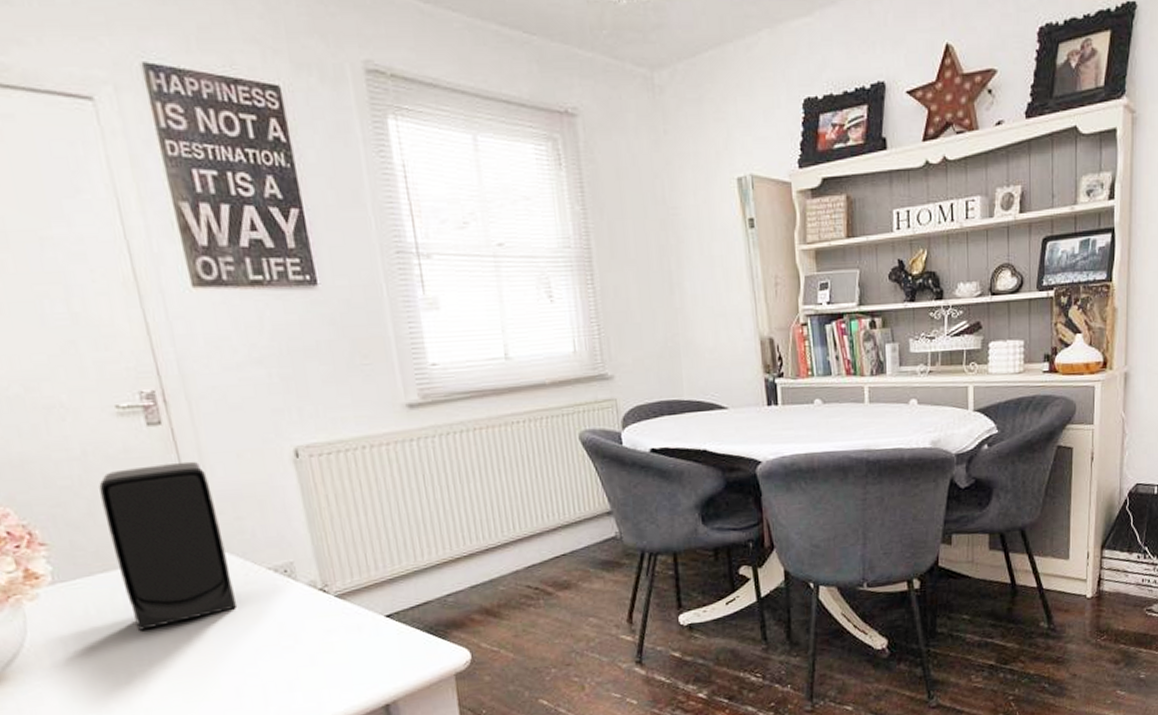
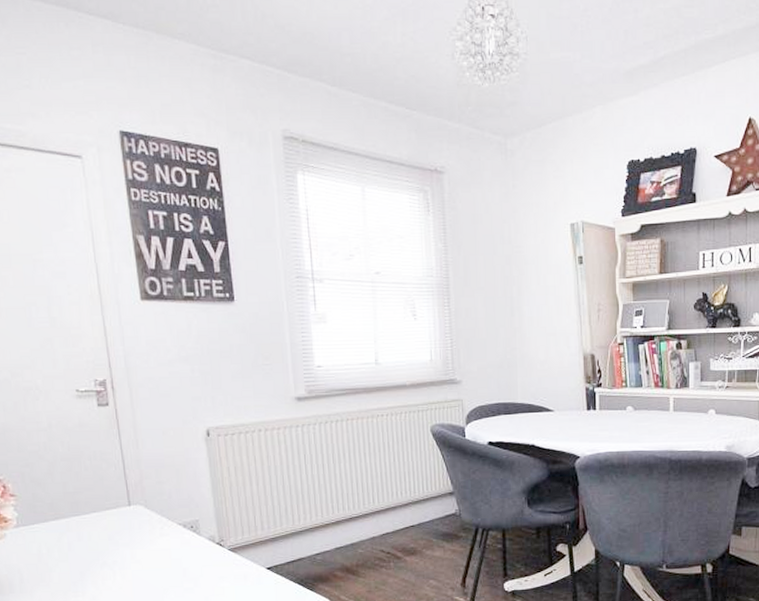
speaker: present [99,461,238,630] -> none [58,435,153,568]

